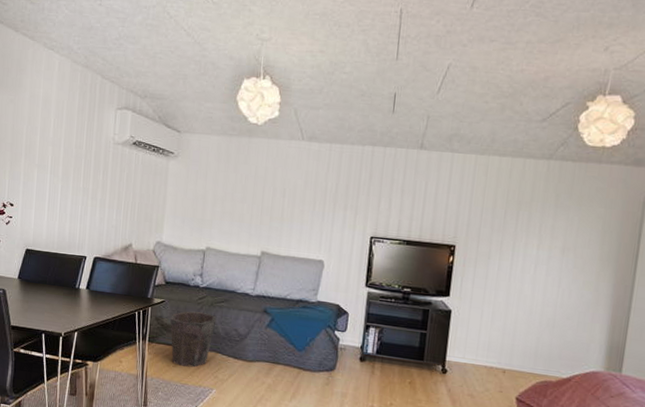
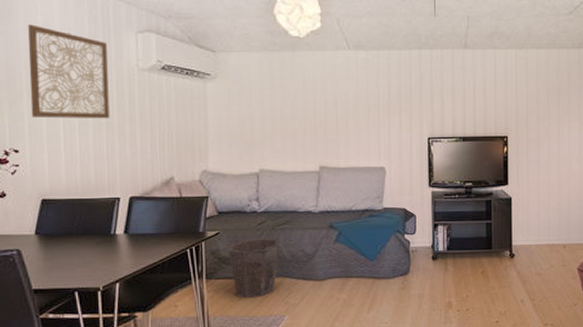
wall art: none [26,96,91,185] -> present [28,24,110,119]

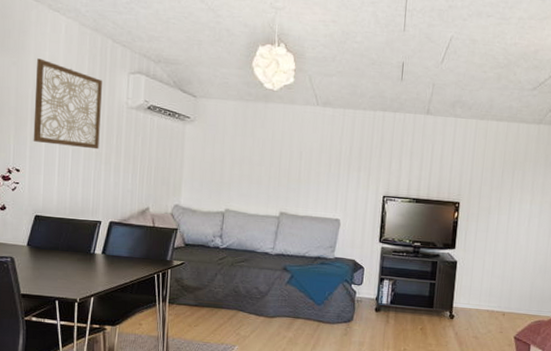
waste bin: present [228,237,280,299] -> none [190,271,237,326]

